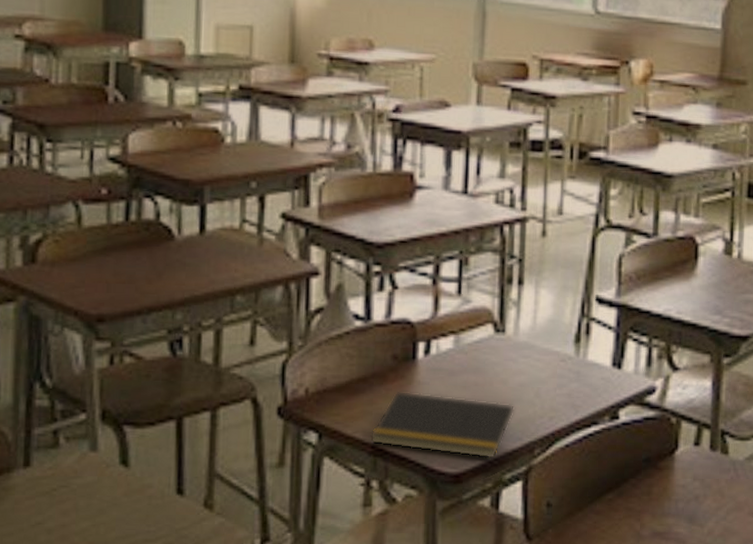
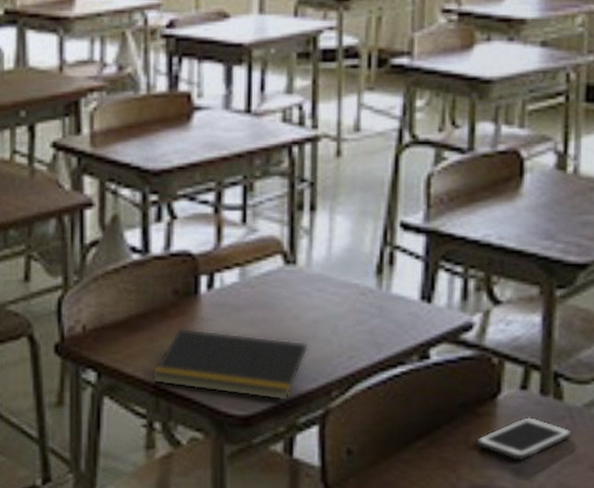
cell phone: none [657,469,736,509] -> present [476,416,573,461]

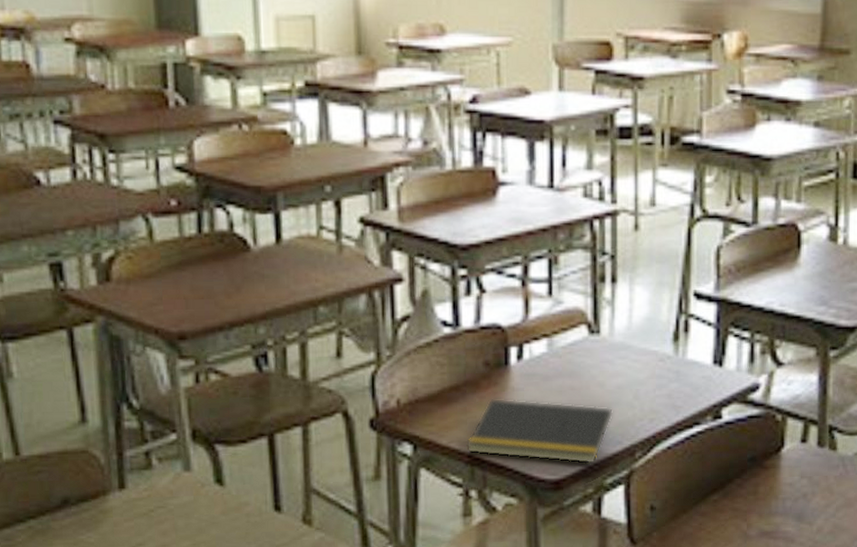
cell phone: present [476,416,573,461] -> none [764,466,845,507]

